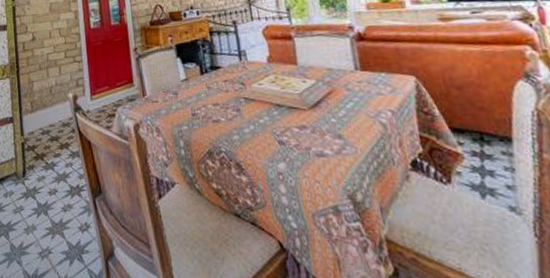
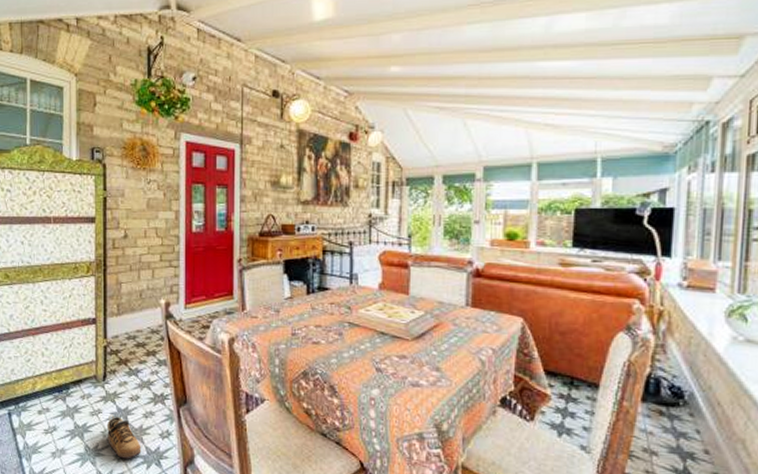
shoe: none [29,210,64,256] -> present [107,414,142,459]

